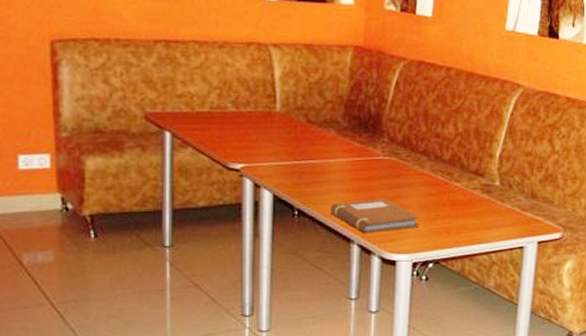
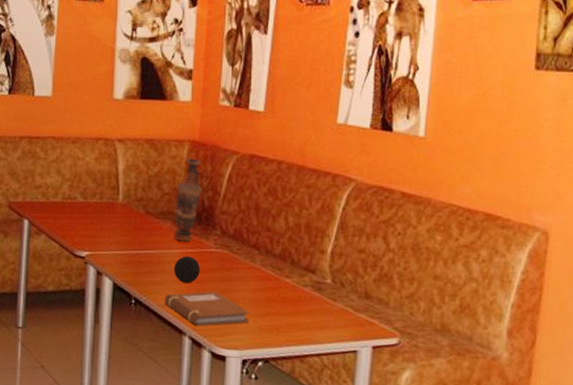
vase: none [338,65,368,151] -> present [173,159,202,242]
decorative ball: none [339,165,367,192] -> present [173,256,200,284]

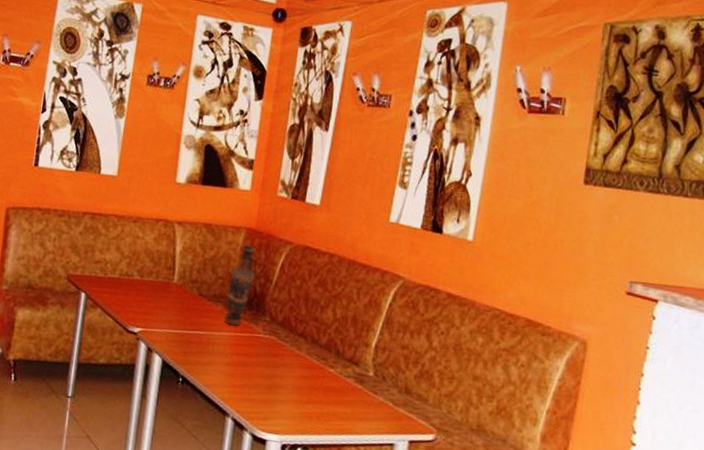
notebook: present [164,291,249,327] -> none [211,374,292,410]
decorative ball: present [173,256,200,284] -> none [221,339,248,366]

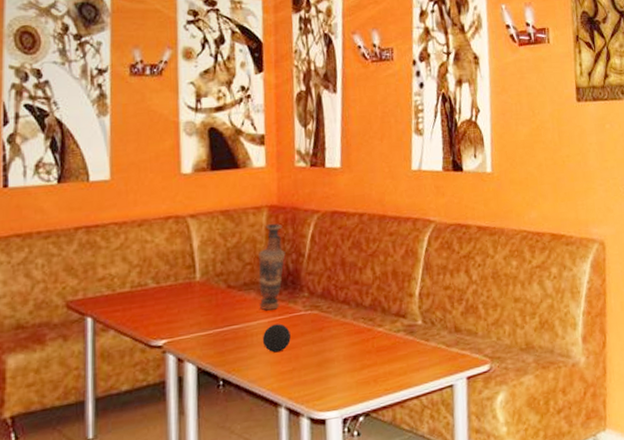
decorative ball: none [221,339,248,366] -> present [262,323,291,353]

